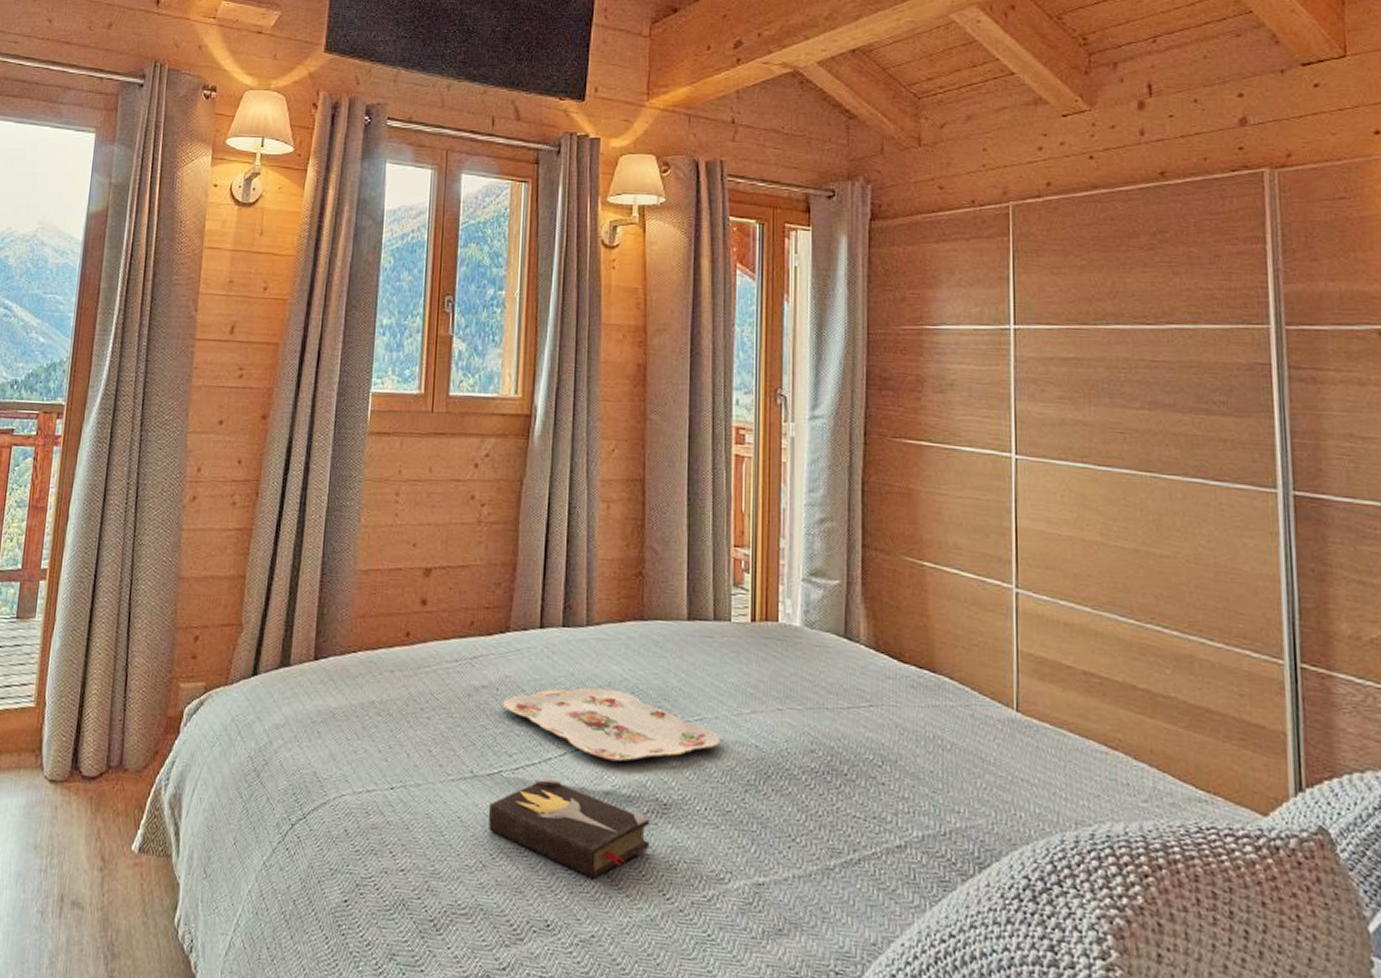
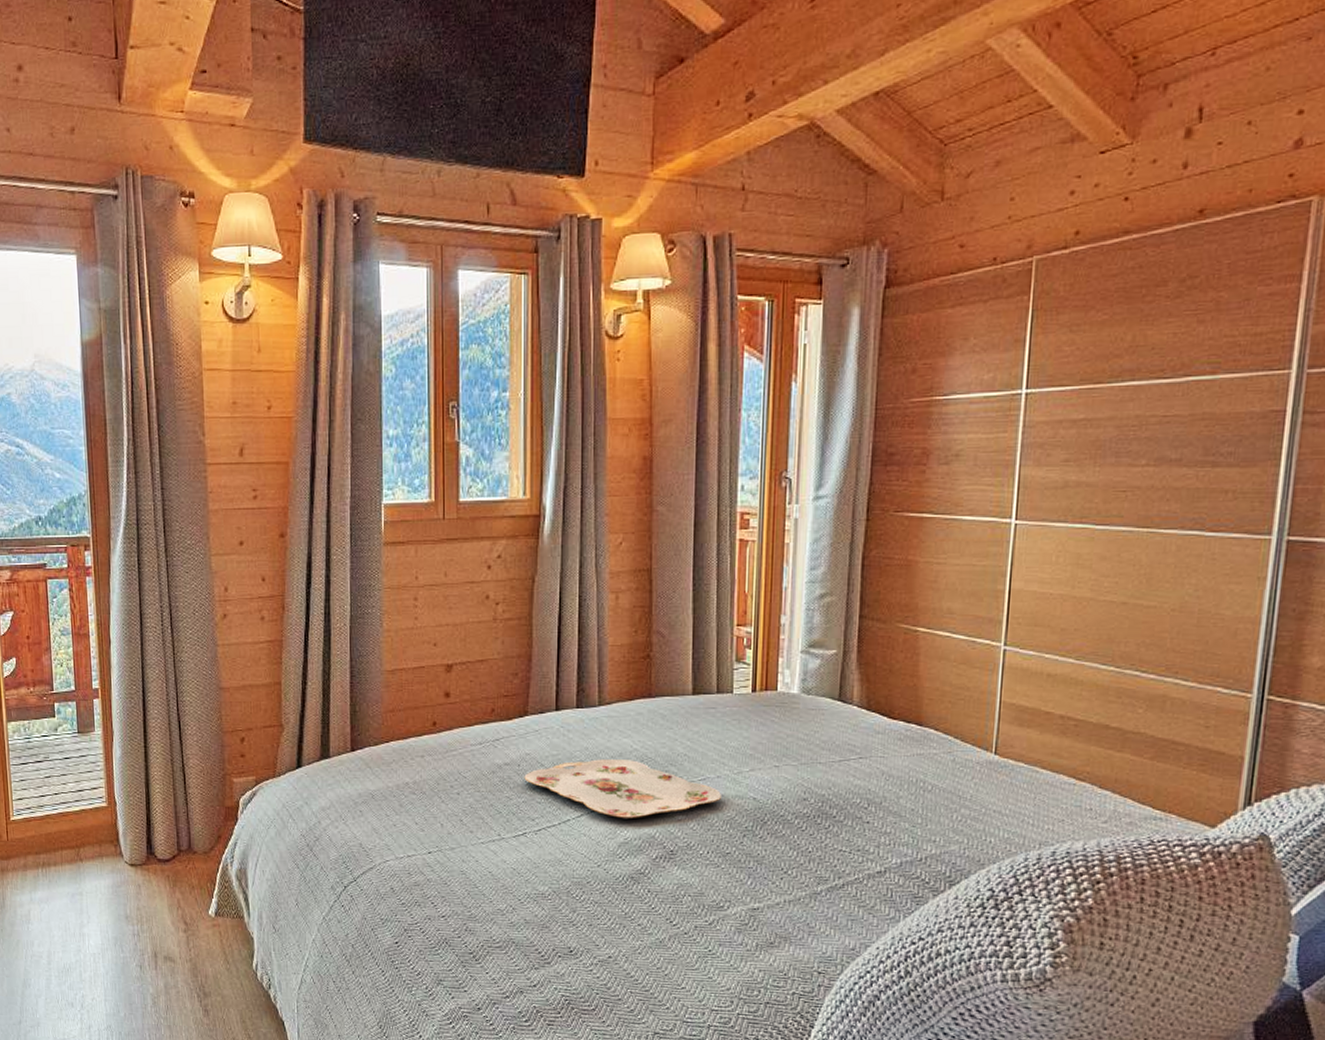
hardback book: present [489,777,650,879] -> none [517,835,659,914]

